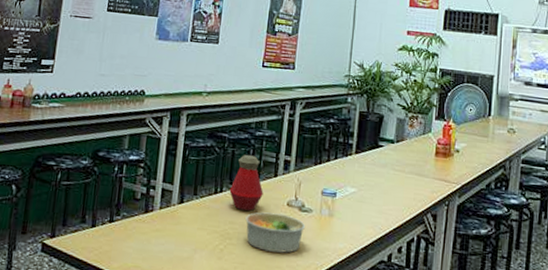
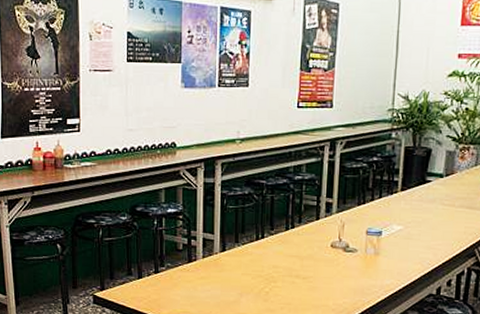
bottle: present [229,155,264,212] -> none [271,200,306,255]
bowl: present [245,212,305,253] -> none [289,255,350,292]

